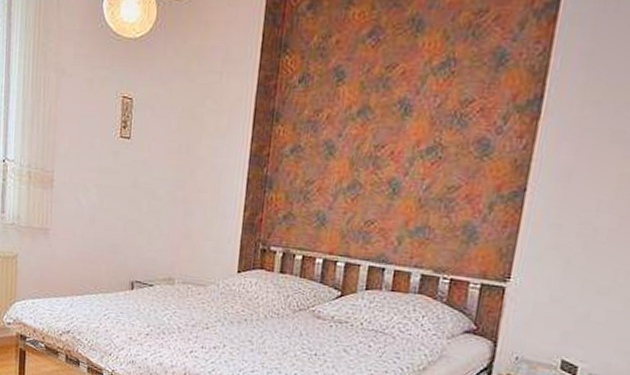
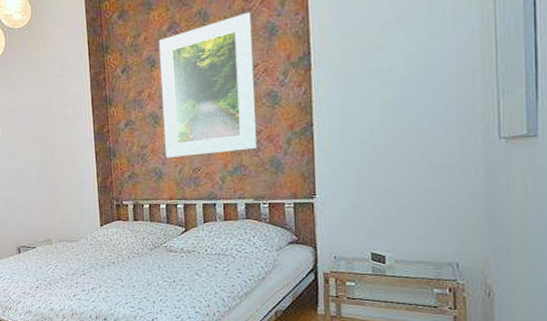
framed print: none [334,28,479,208] -> present [158,12,258,158]

